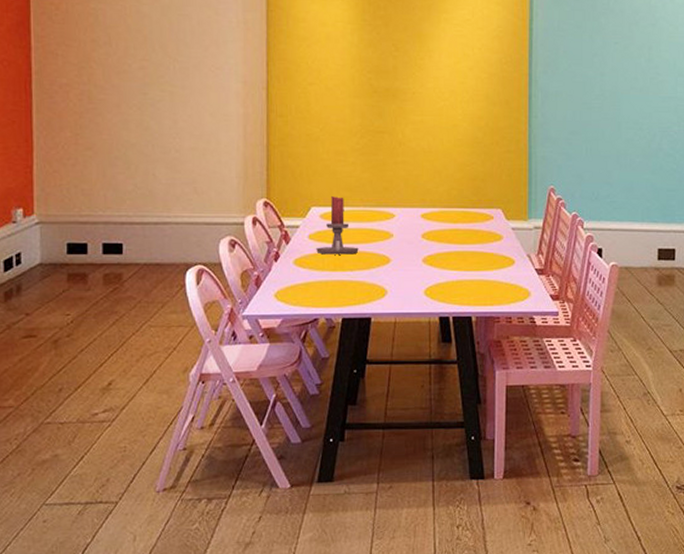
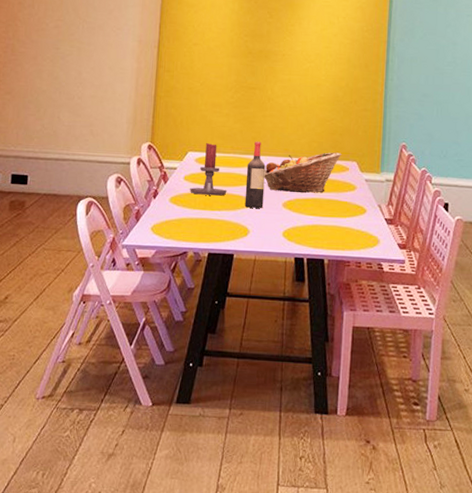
wine bottle: none [379,192,401,266] -> present [244,141,266,208]
fruit basket: none [400,200,485,247] -> present [264,152,342,194]

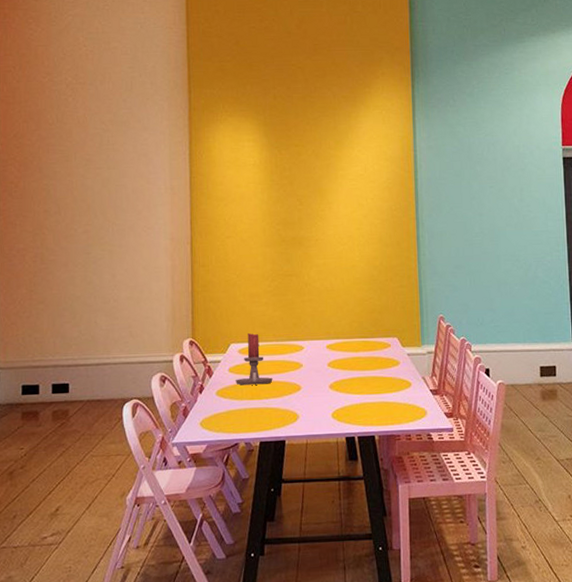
wine bottle: present [244,141,266,208] -> none [290,327,310,393]
fruit basket: present [264,152,342,194] -> none [308,330,383,374]

